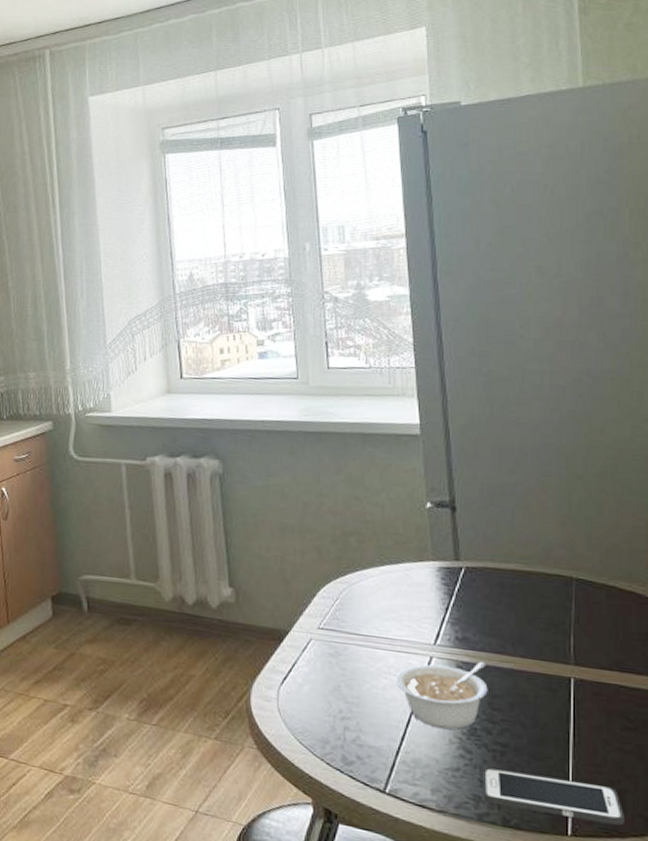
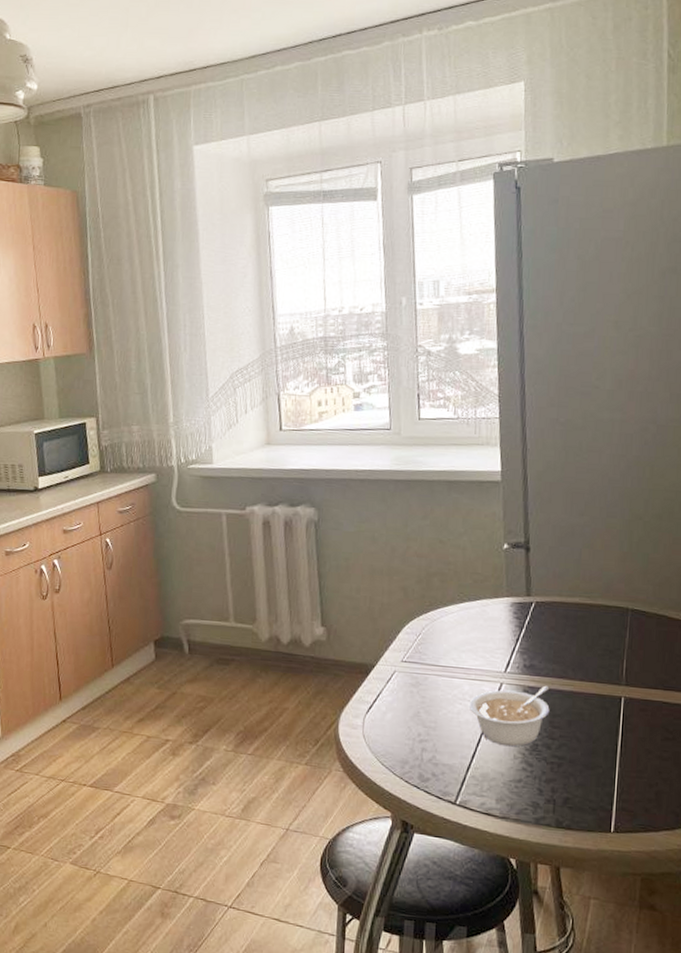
cell phone: present [482,768,624,826] -> none [540,778,659,822]

